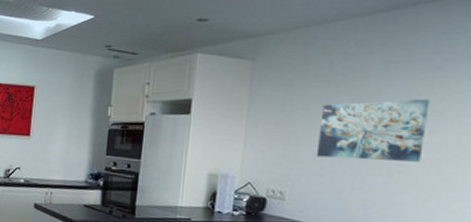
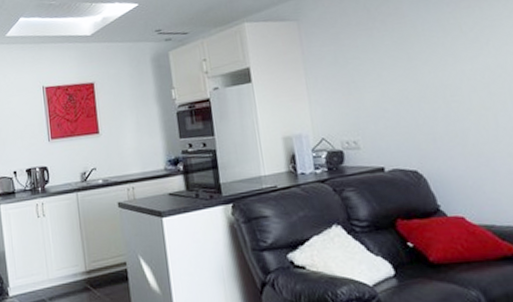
wall art: present [316,98,430,162] -> none [371,29,471,101]

